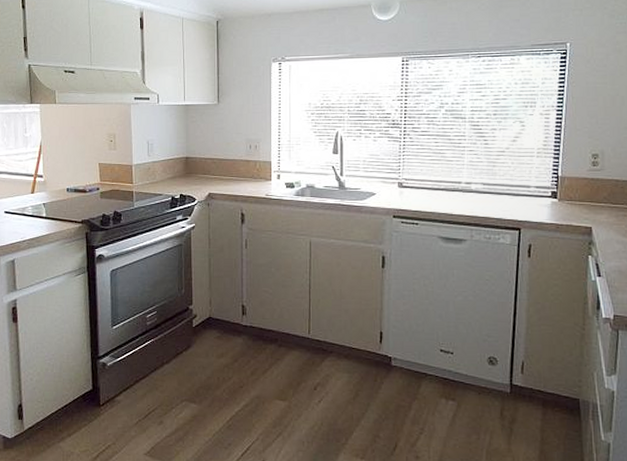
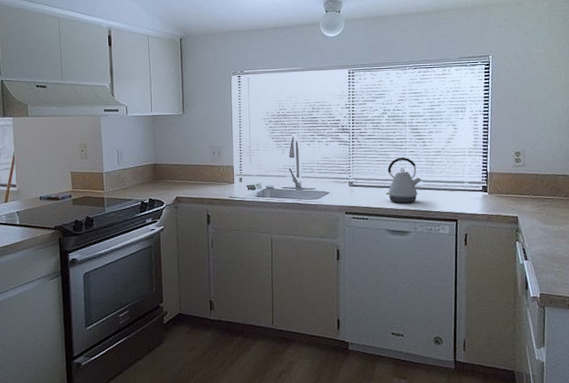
kettle: none [439,156,482,208] -> present [386,157,422,203]

